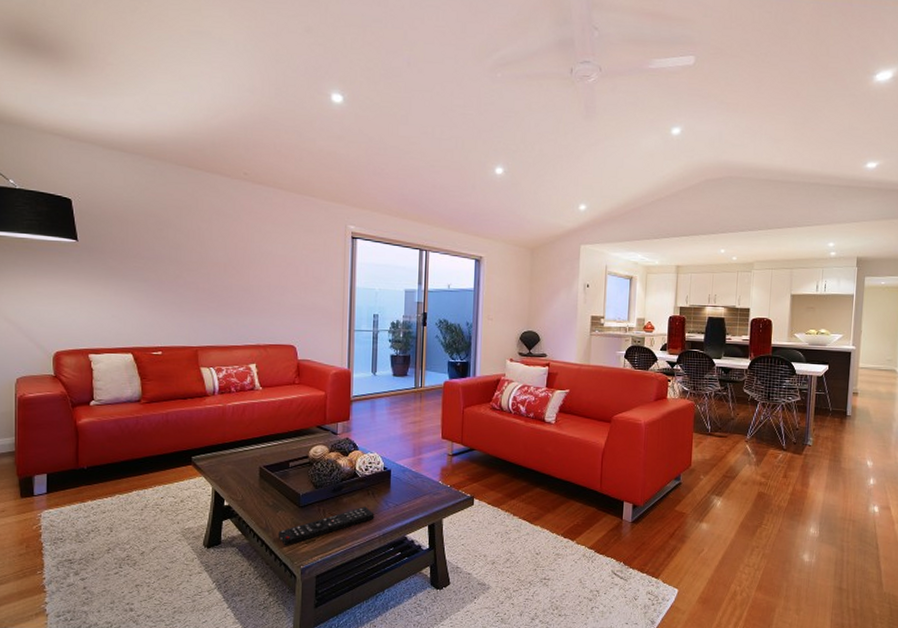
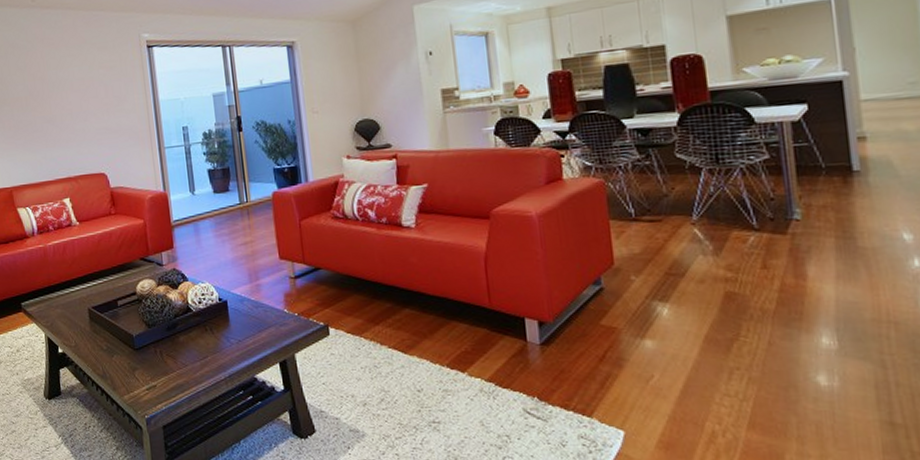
remote control: present [278,506,375,546] -> none [116,345,217,394]

